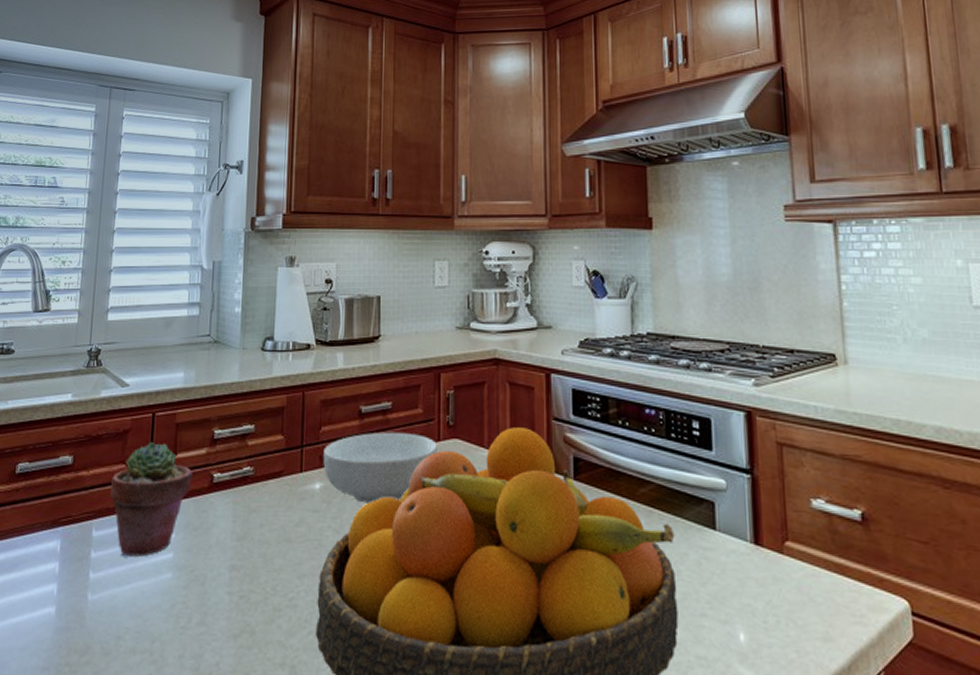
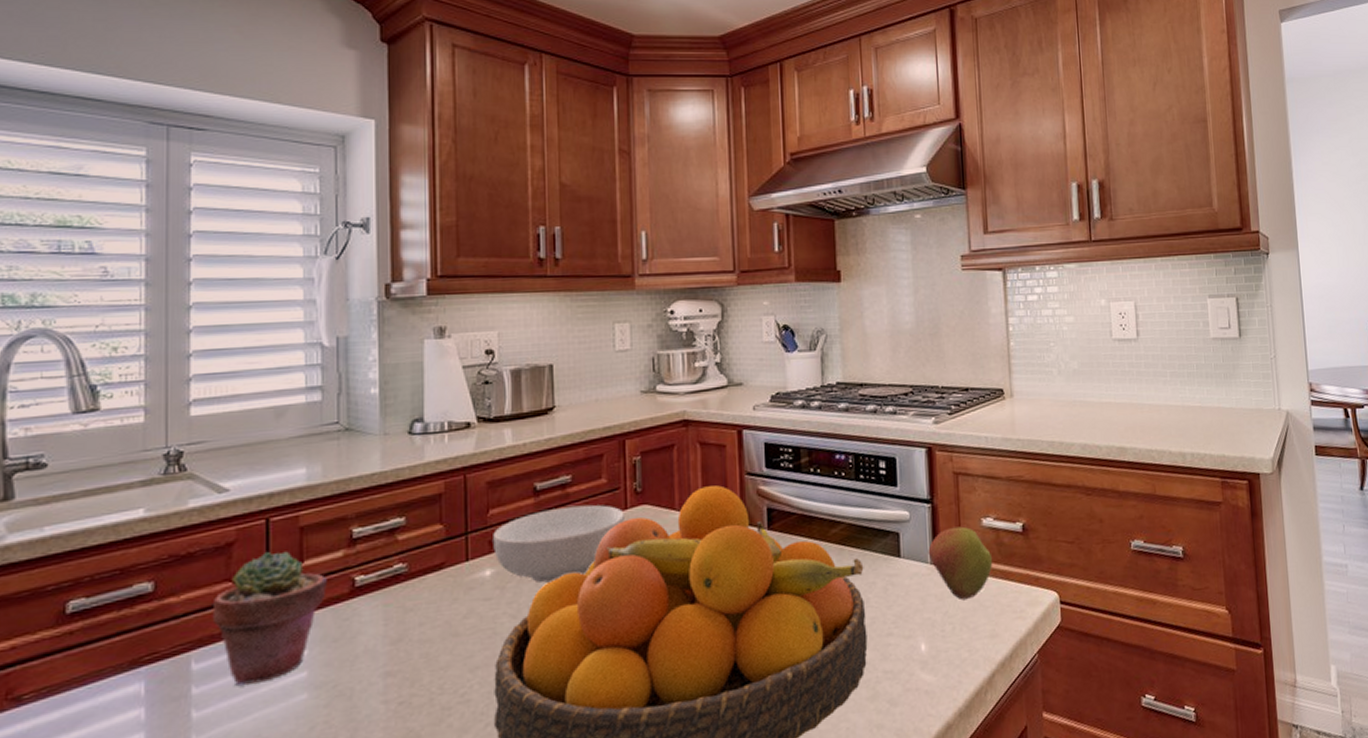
apple: none [747,504,826,591] -> present [928,526,993,600]

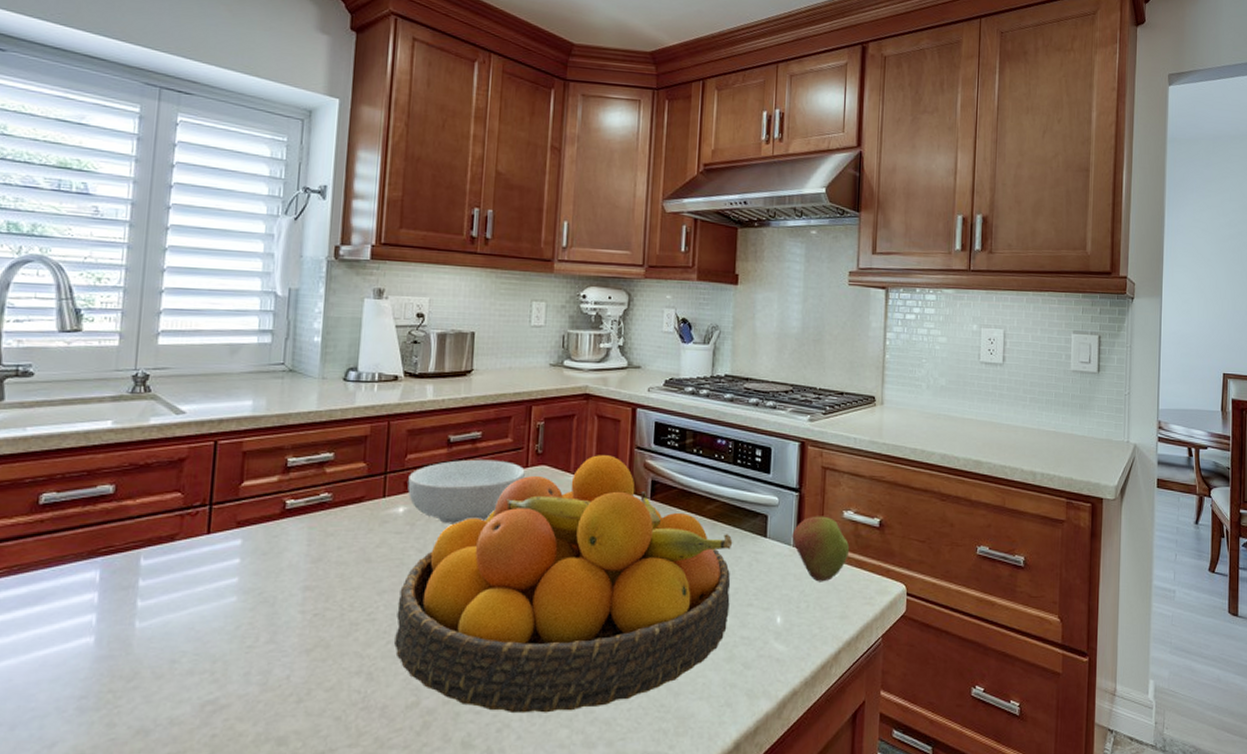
potted succulent: present [214,551,329,687] -> none [162,471,263,584]

